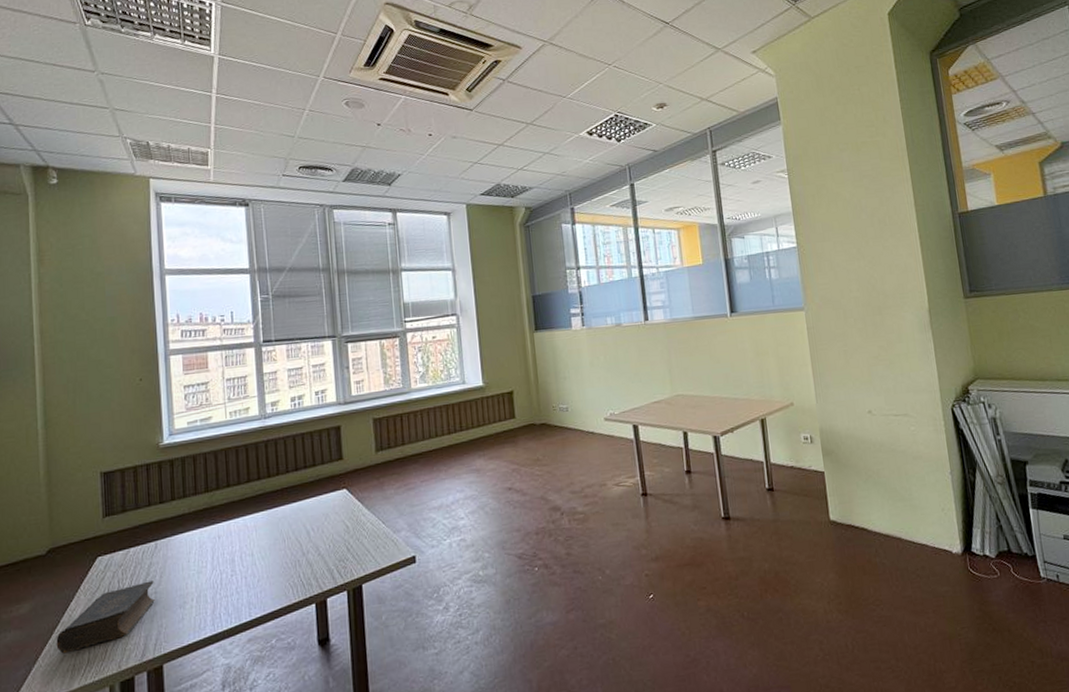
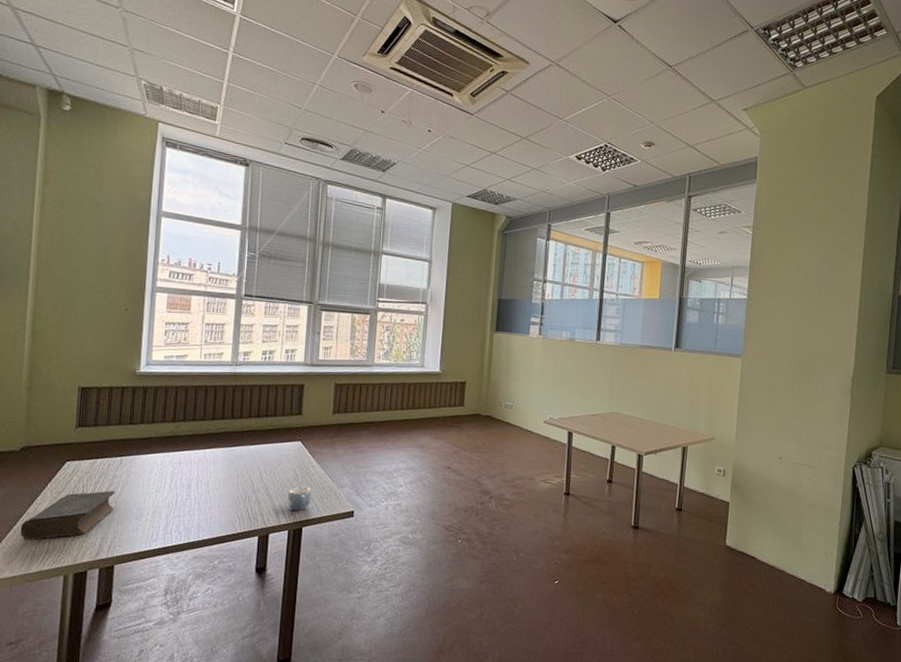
mug: none [341,538,367,567] -> present [288,486,312,511]

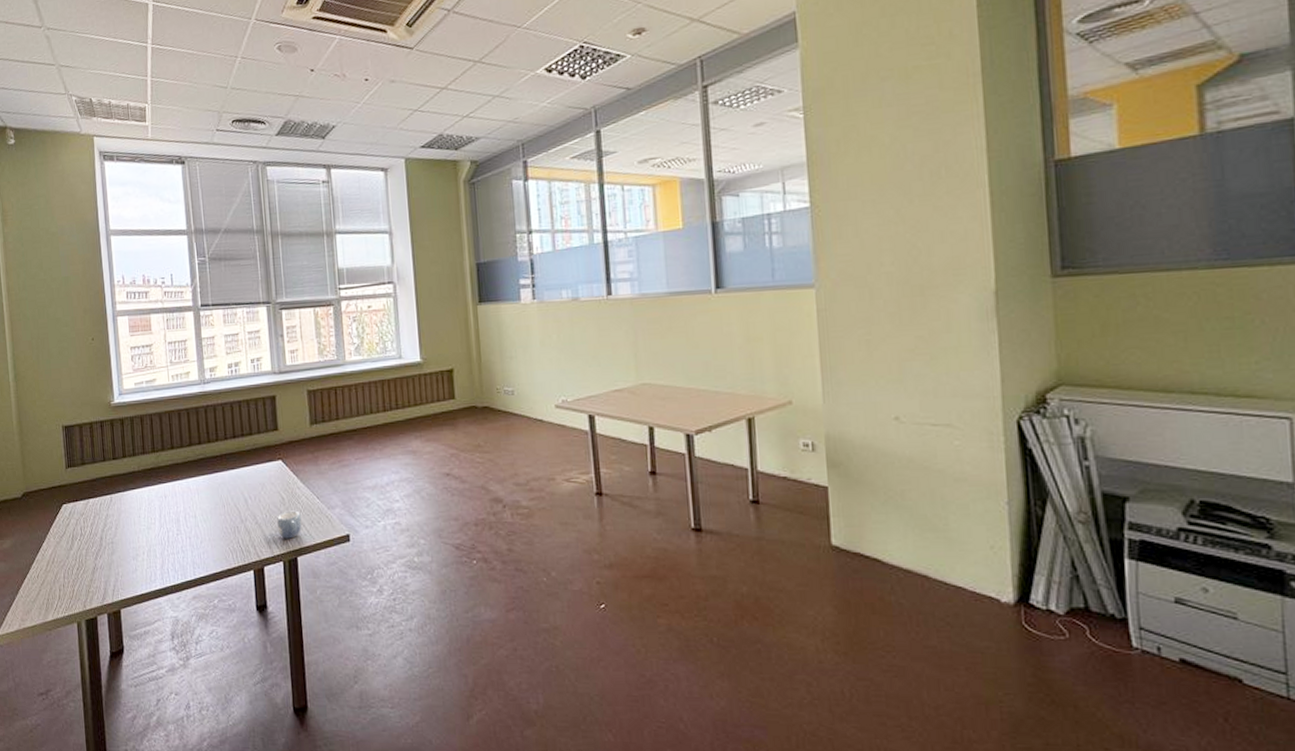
book: present [20,490,115,541] -> none [33,531,112,588]

